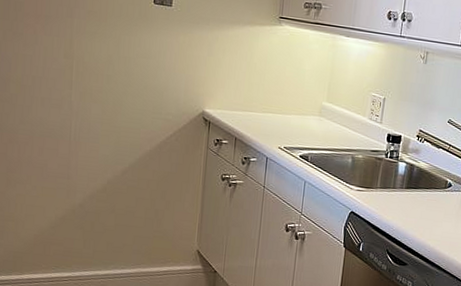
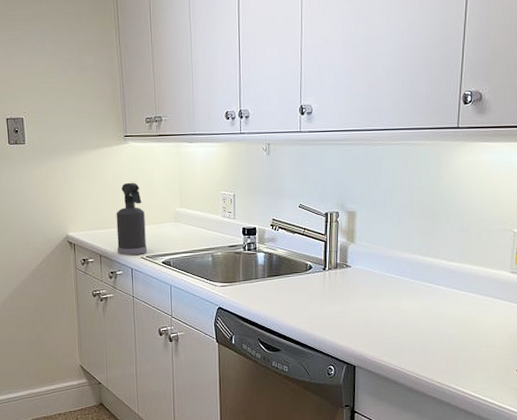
spray bottle: none [255,66,289,144] -> present [116,182,148,255]

